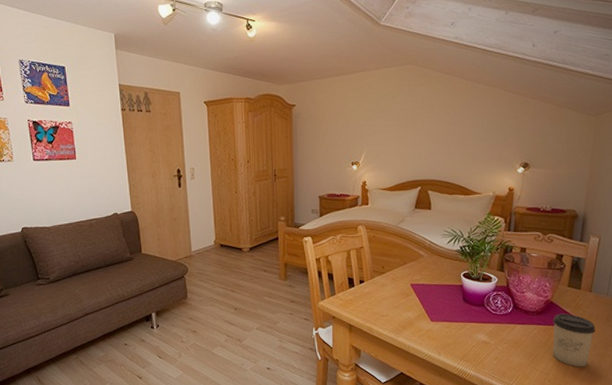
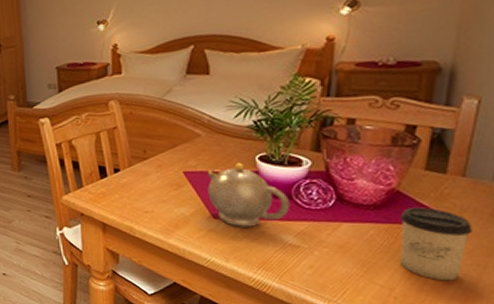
teapot: none [427,278,484,328] -> present [207,163,291,227]

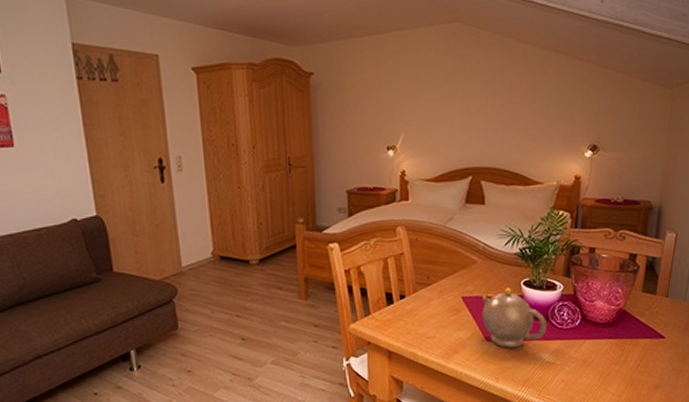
cup: present [400,207,472,281] -> none [626,323,673,386]

